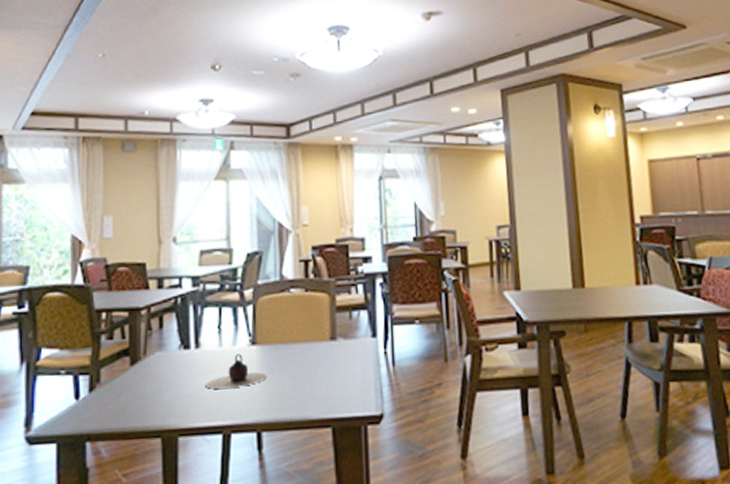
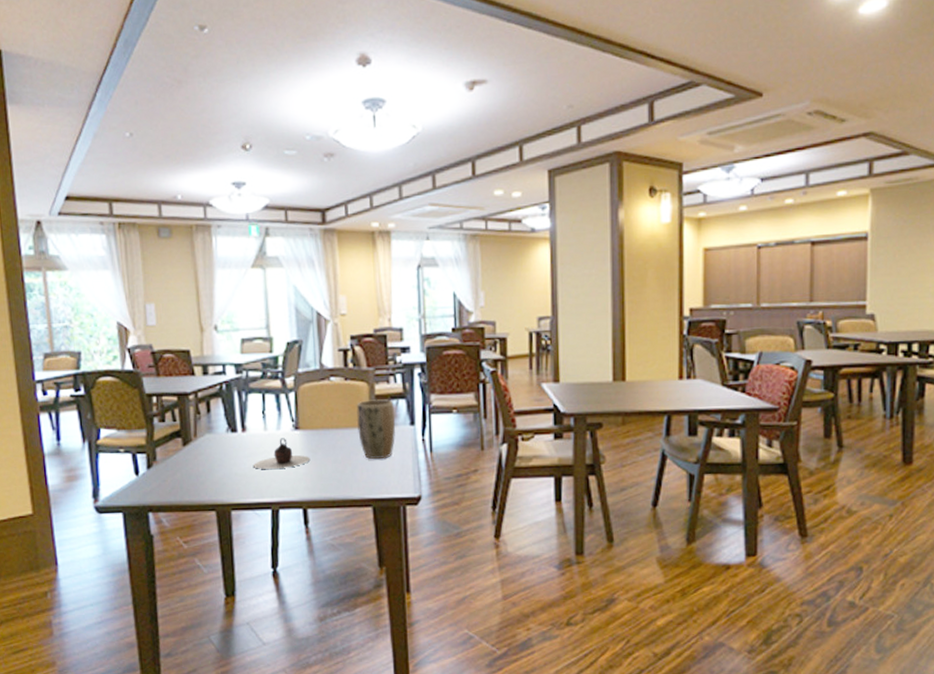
plant pot: none [316,310,357,375] -> present [356,399,396,459]

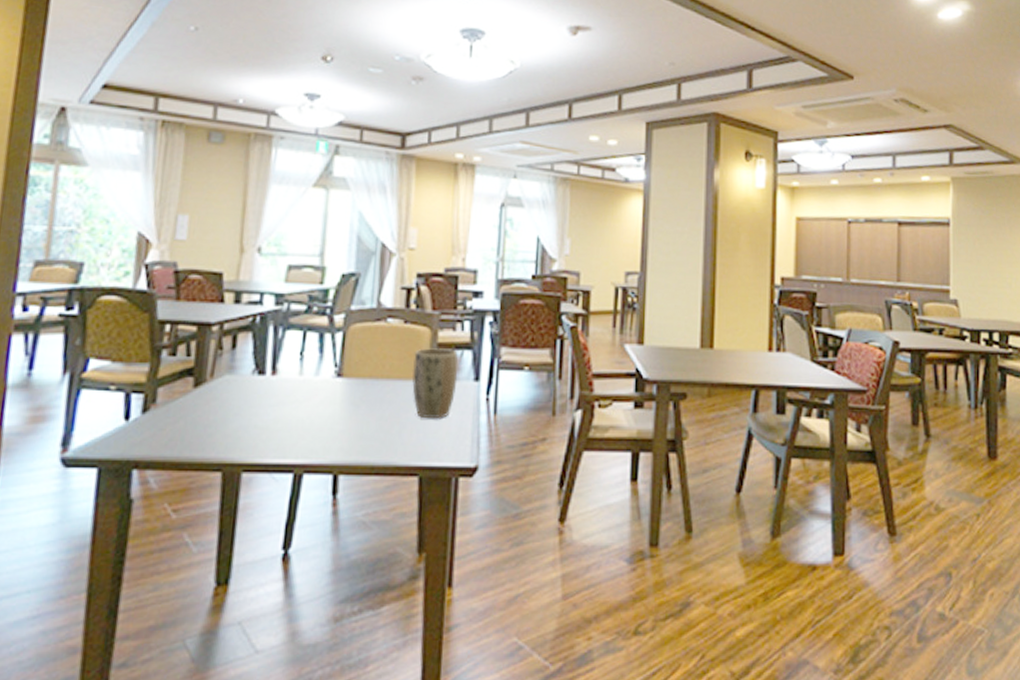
teapot: present [252,438,311,469] -> none [278,386,351,423]

